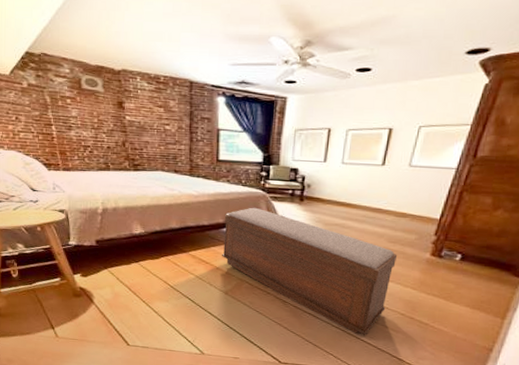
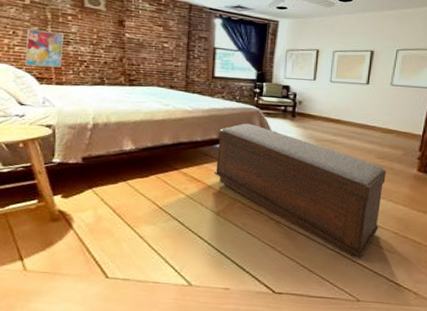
wall art: none [28,114,67,154] -> present [24,29,64,68]

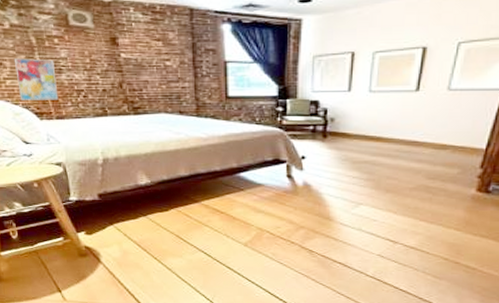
bench: present [214,123,387,258] -> none [238,148,438,284]

